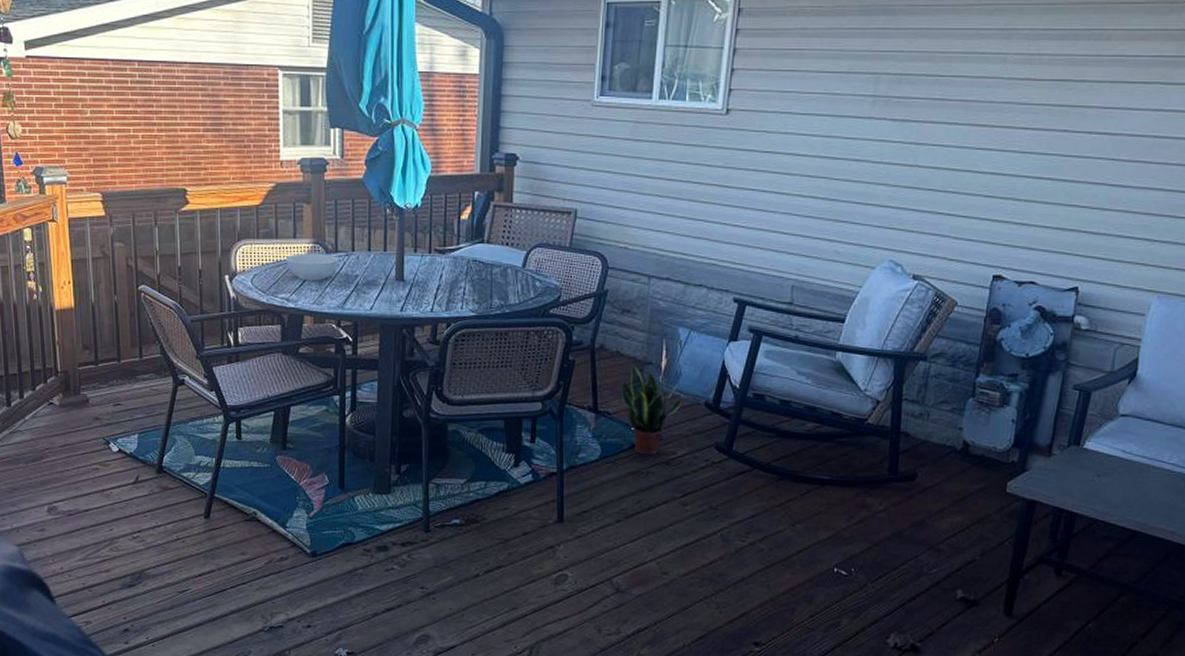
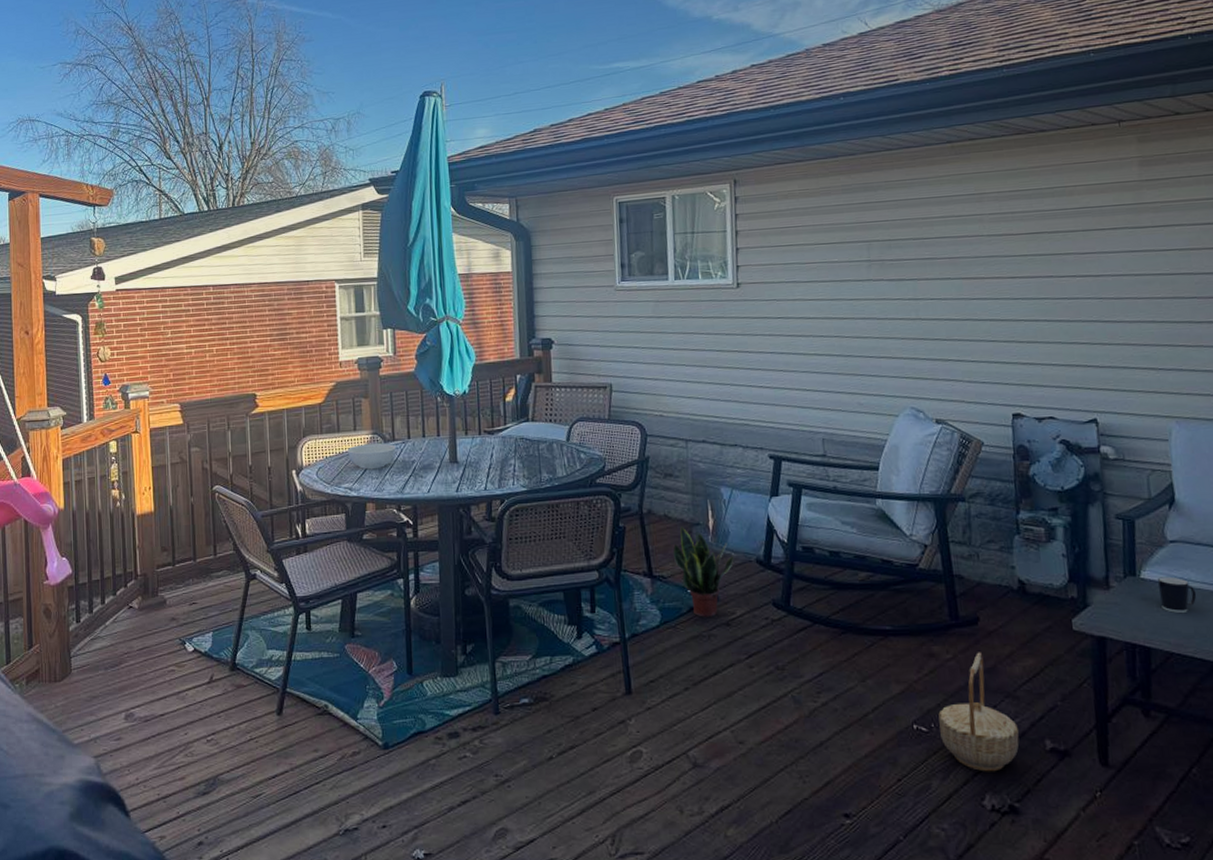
basket: none [858,506,934,615] -> present [938,652,1020,772]
mug: none [1097,448,1134,484] -> present [1157,576,1197,614]

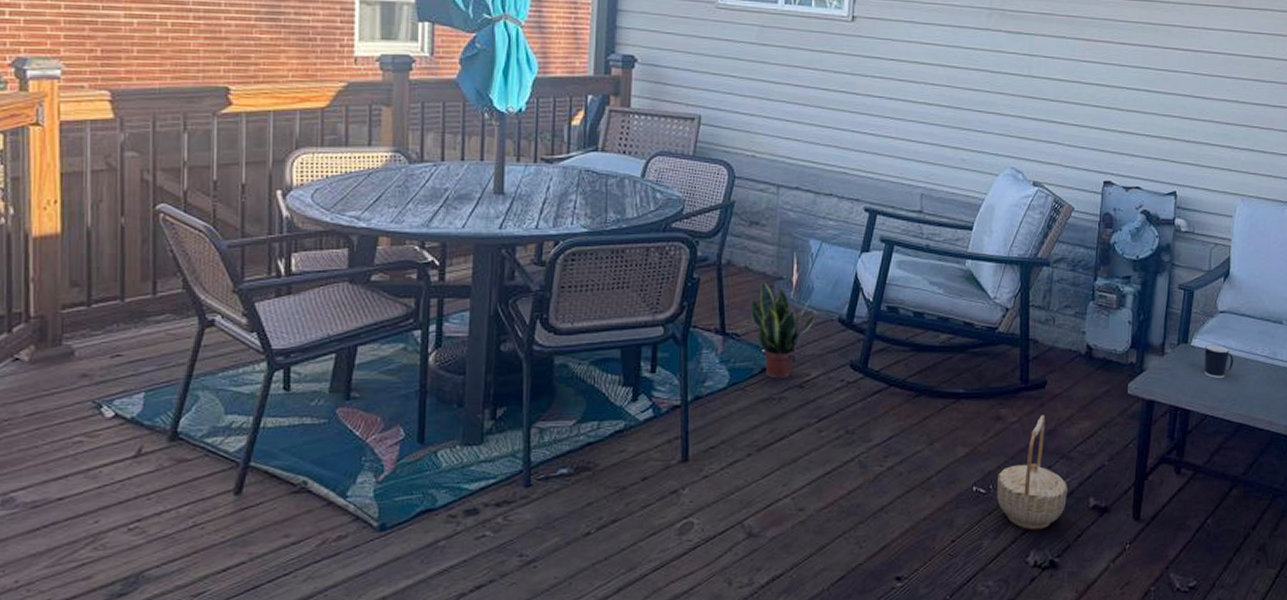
bowl: present [347,443,396,470] -> none [357,164,424,196]

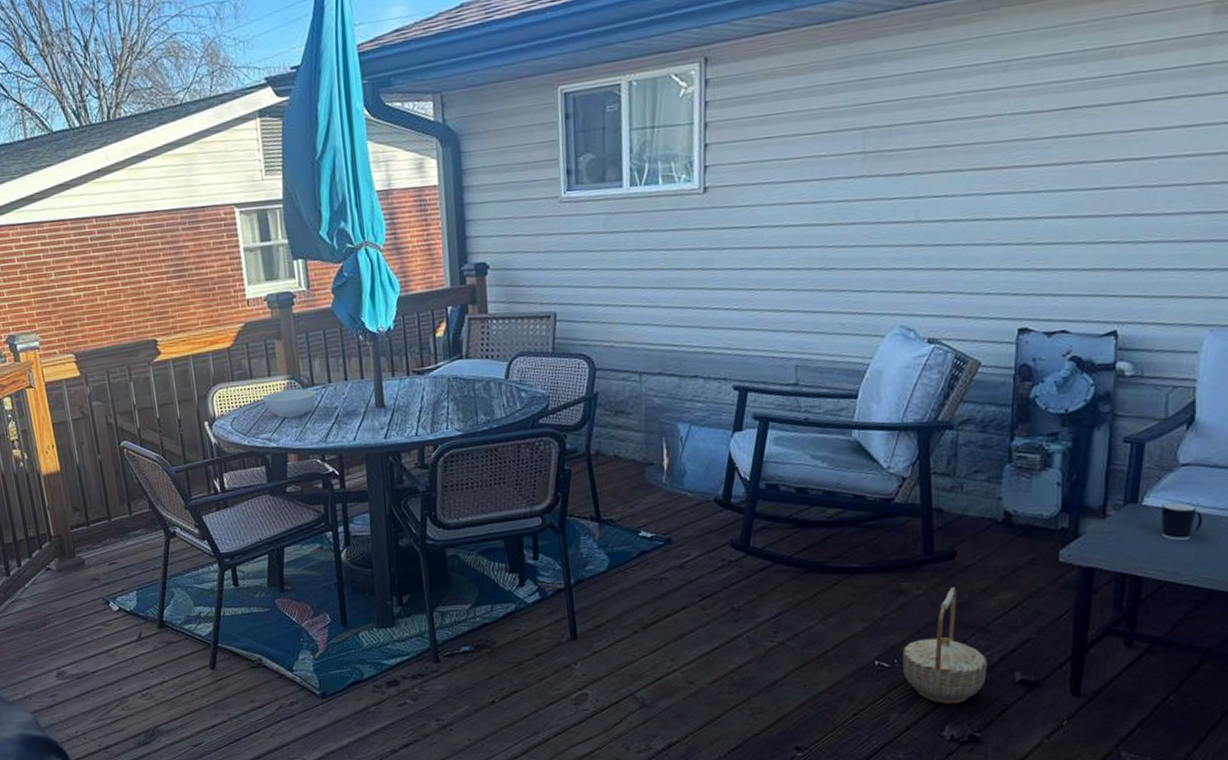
bowl: none [357,164,424,196] -> present [263,389,316,418]
potted plant: present [750,279,816,379] -> none [623,466,690,561]

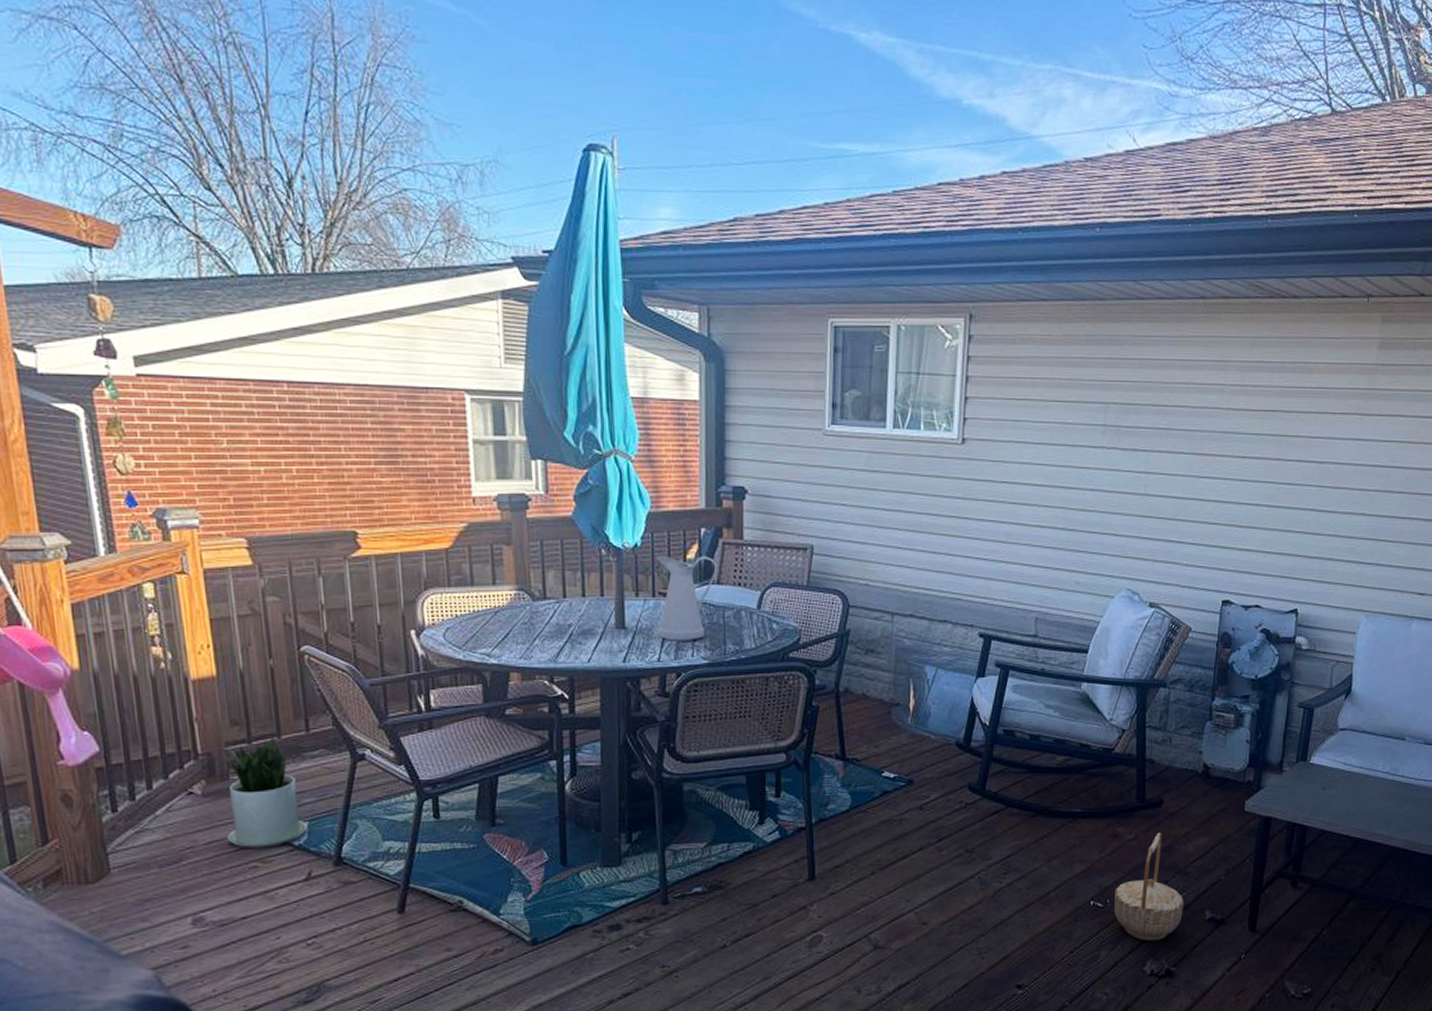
planter: none [68,520,136,614] -> present [221,737,308,848]
bowl: present [263,389,316,418] -> none [484,602,548,633]
pitcher: none [407,332,466,416] -> present [655,554,718,641]
mug: present [1160,502,1203,541] -> none [1323,762,1354,796]

